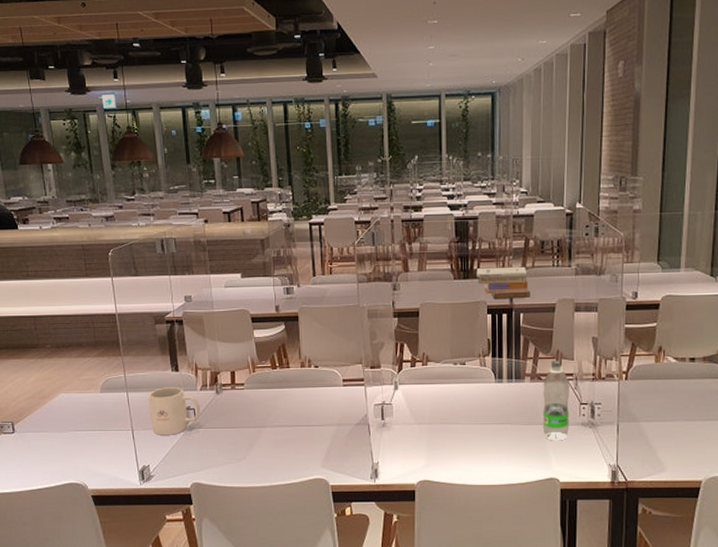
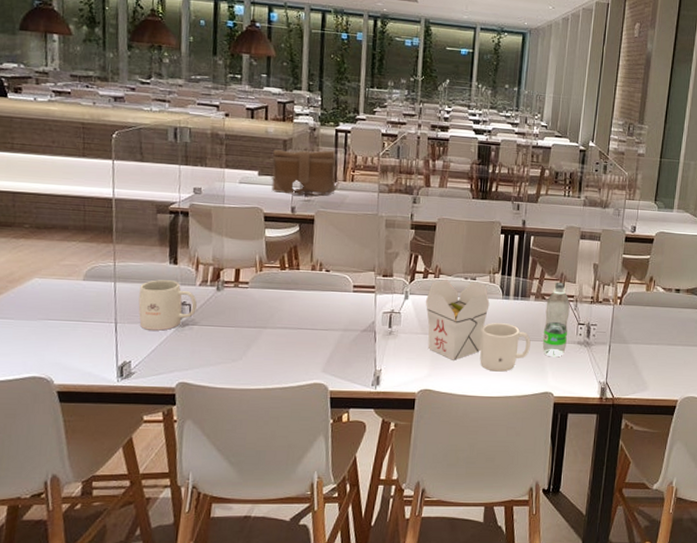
shoulder bag: none [252,245,318,294] -> present [270,149,339,197]
takeout container: none [415,366,482,449] -> present [425,280,490,360]
mug: none [475,408,530,459] -> present [480,323,531,372]
books: present [476,266,530,300] -> none [494,190,542,222]

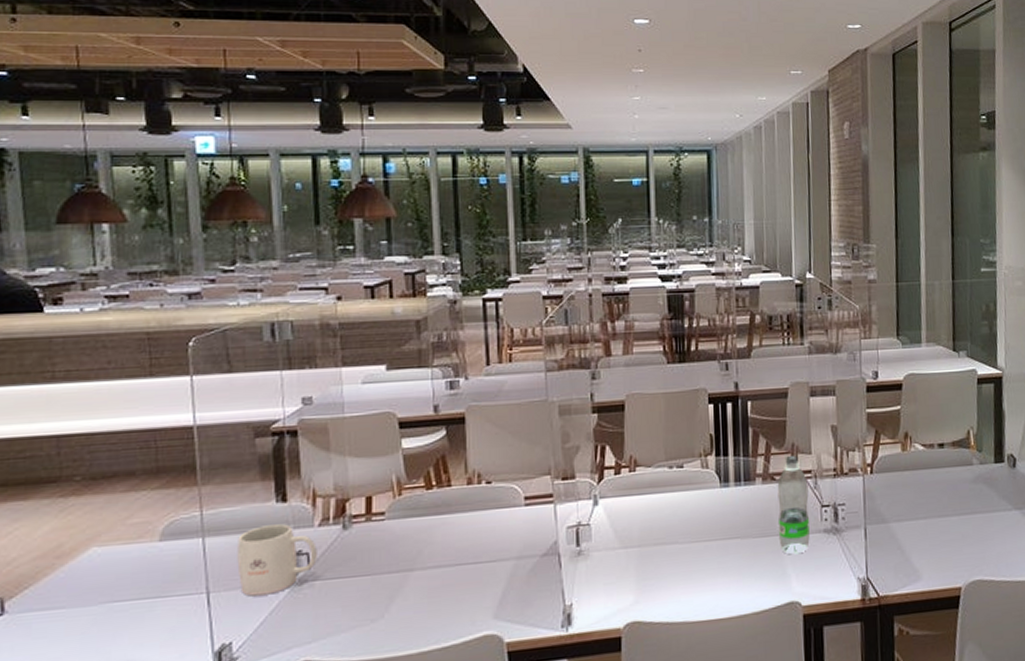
shoulder bag: present [270,149,339,197] -> none [402,325,493,390]
takeout container: present [425,280,490,360] -> none [620,470,705,578]
mug: present [480,323,531,372] -> none [697,518,764,585]

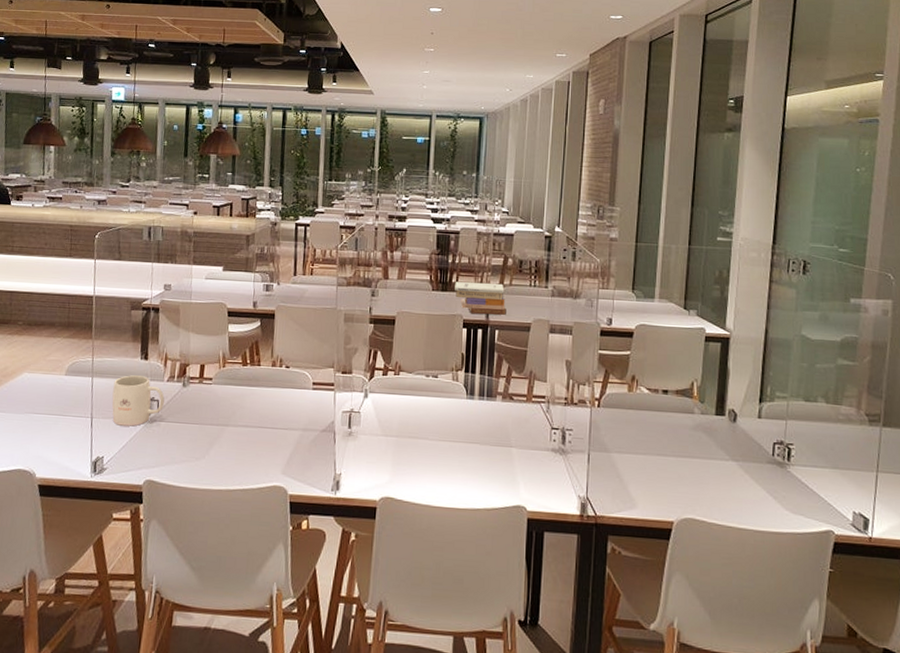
books: none [694,345,758,386] -> present [455,281,506,315]
bottle: present [777,455,810,555] -> none [512,380,542,466]

